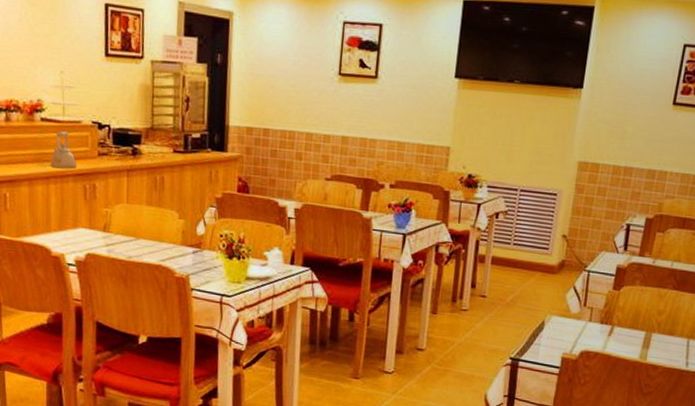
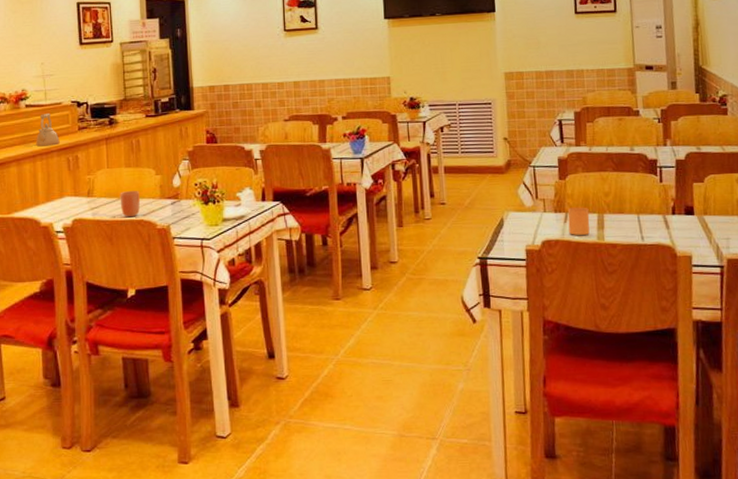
cup: none [137,231,160,261] -> present [120,191,141,218]
cup: none [611,321,638,353] -> present [567,207,590,236]

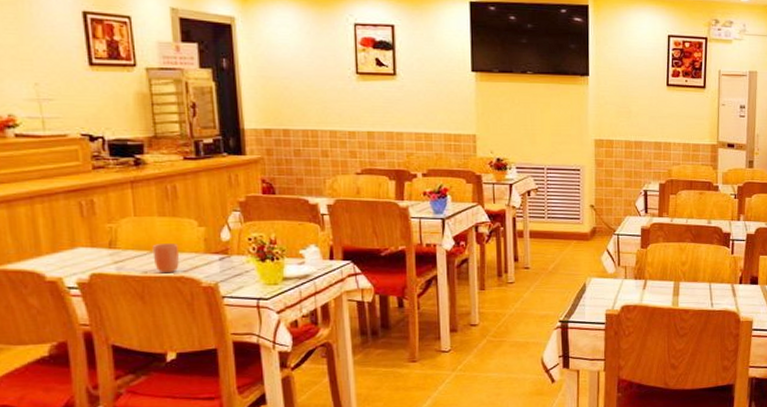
kettle: present [36,113,60,147] -> none [33,147,67,186]
cup: present [567,207,590,236] -> none [647,275,667,302]

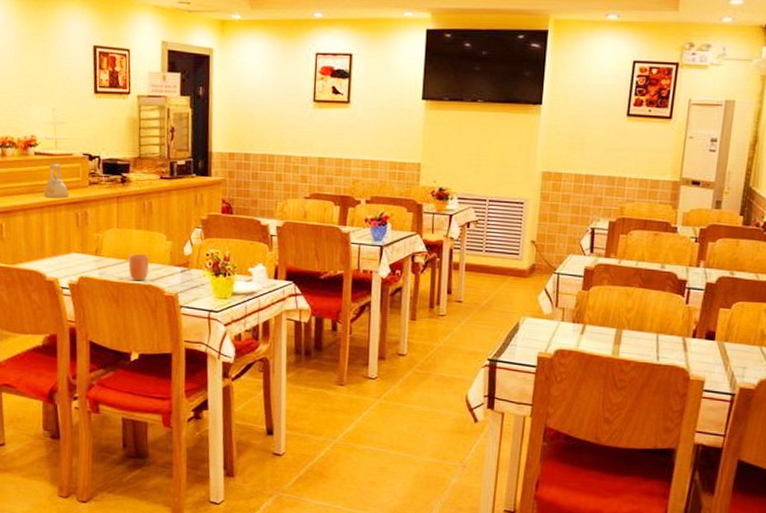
kettle: none [33,147,67,186] -> present [44,164,69,199]

